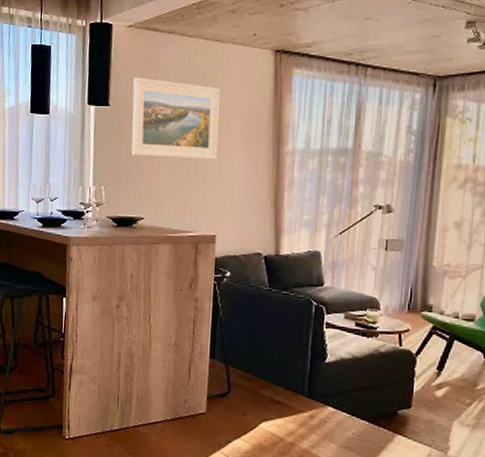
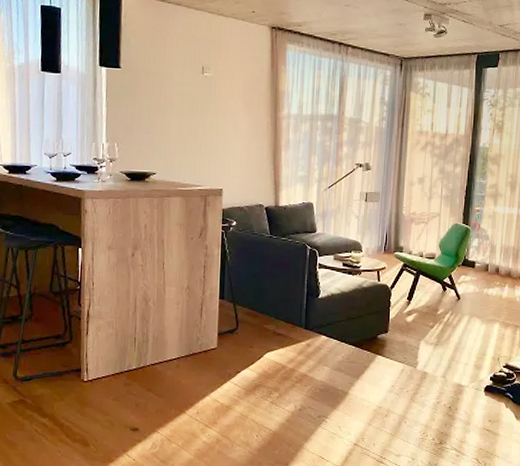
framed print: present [131,77,220,159] -> none [142,43,224,121]

